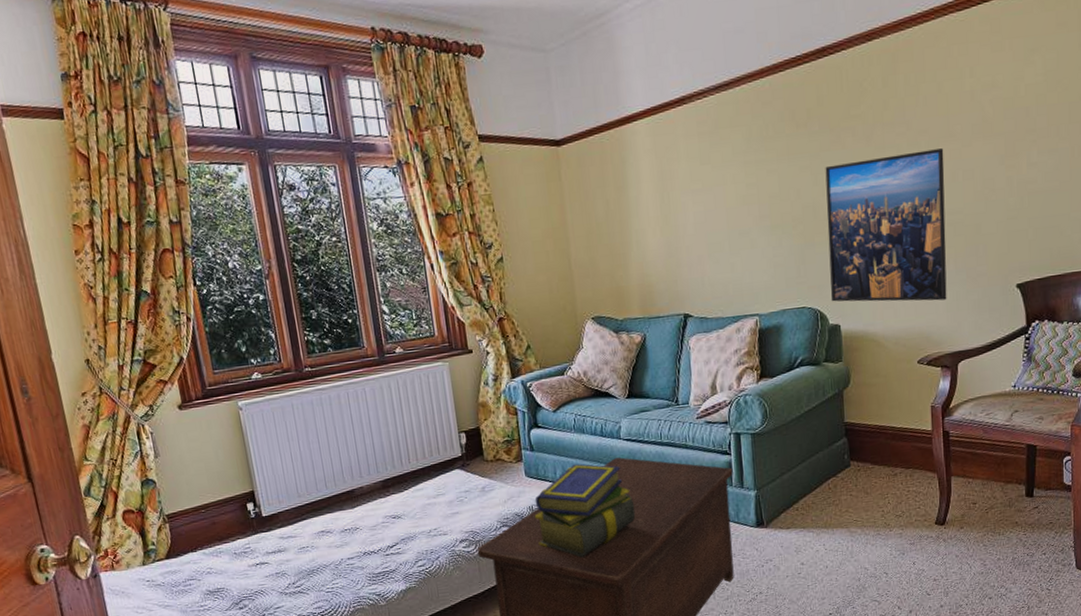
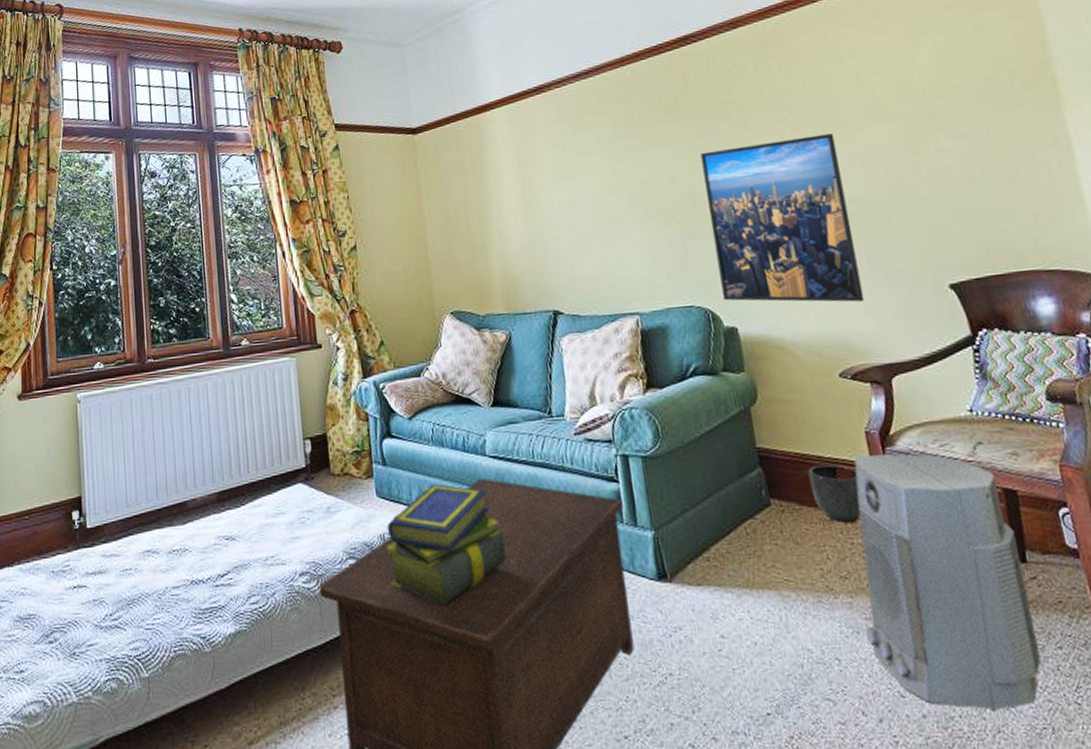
planter: none [882,432,921,477] -> present [807,464,862,524]
air purifier: none [909,421,1030,599] -> present [853,453,1041,711]

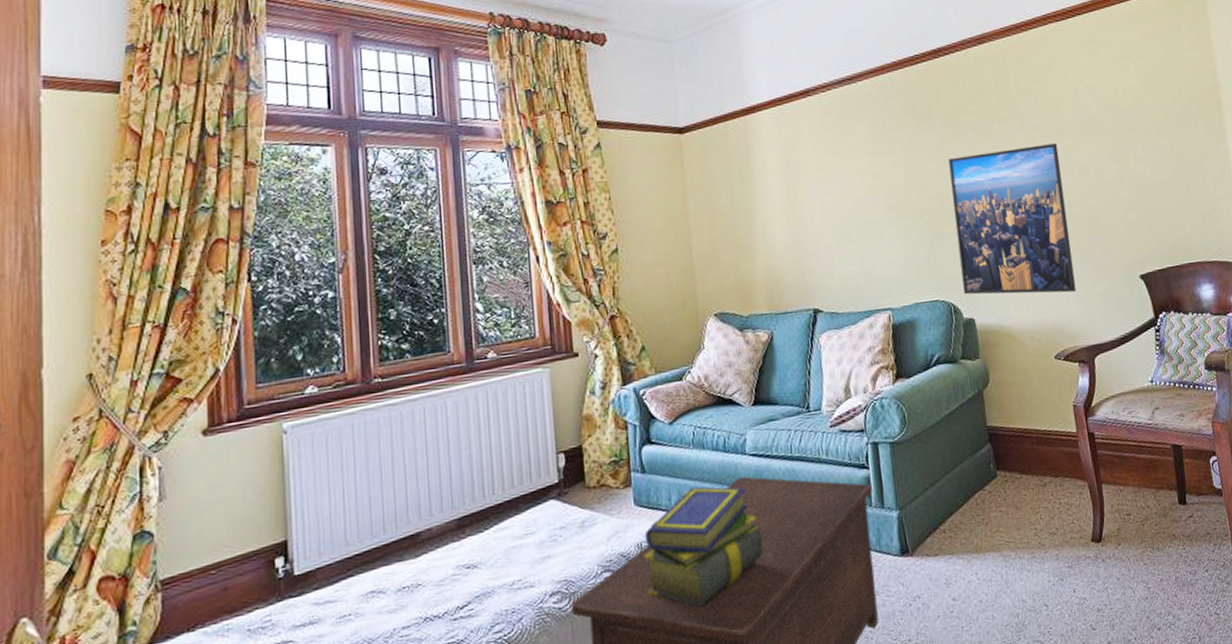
planter: present [807,464,862,524] -> none [1027,436,1068,486]
air purifier: present [853,453,1041,711] -> none [1063,421,1194,632]

